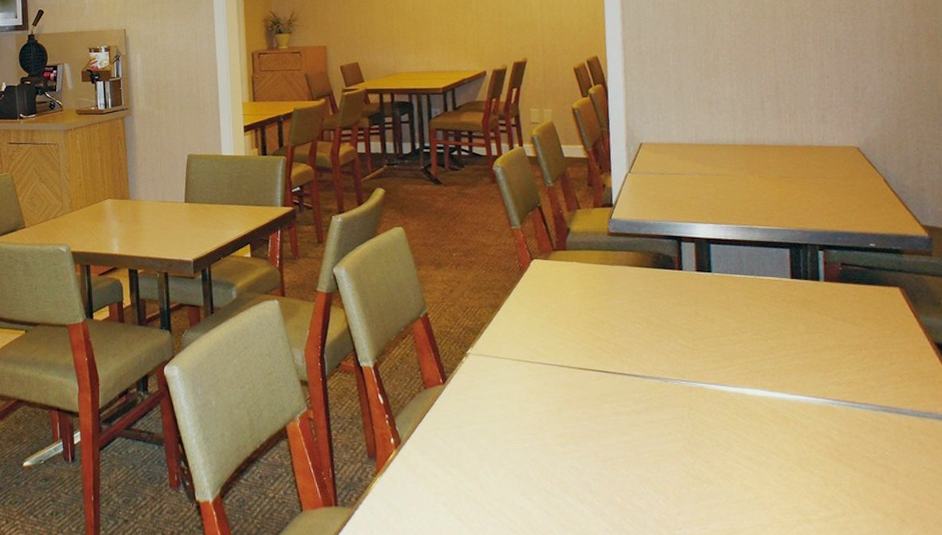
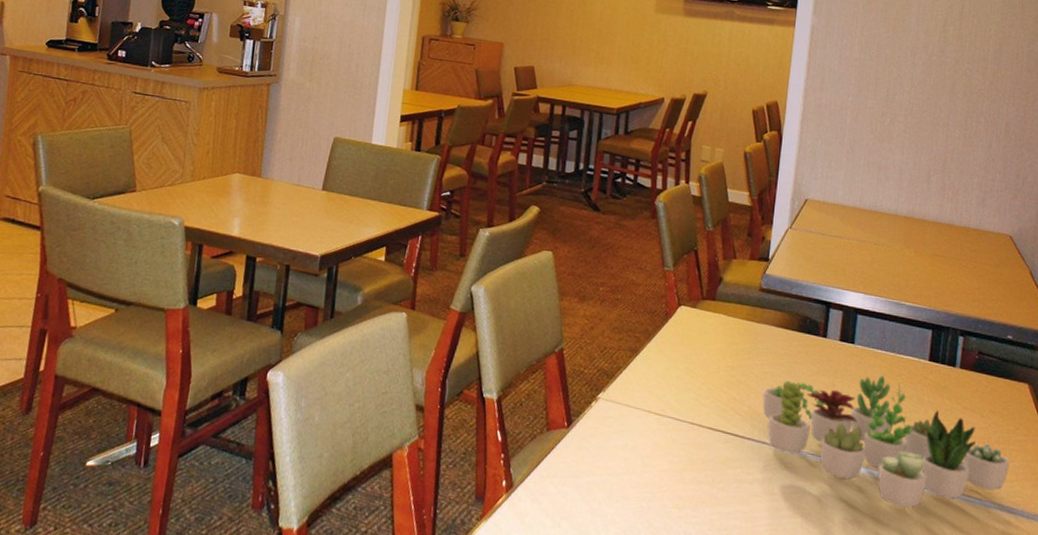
succulent plant: none [626,298,892,421] -> present [762,375,1010,509]

